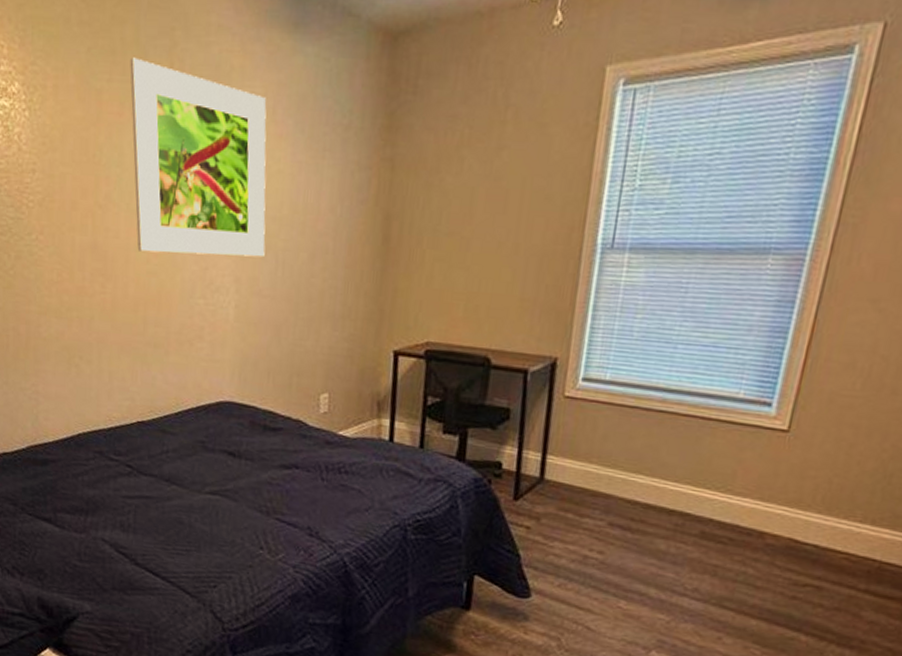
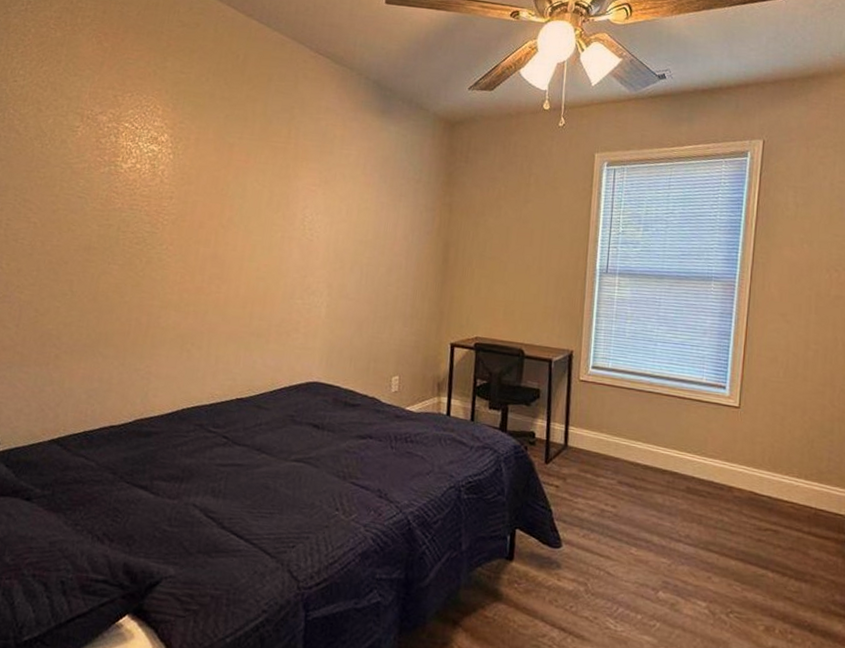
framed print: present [130,57,267,258] -> none [250,124,359,270]

